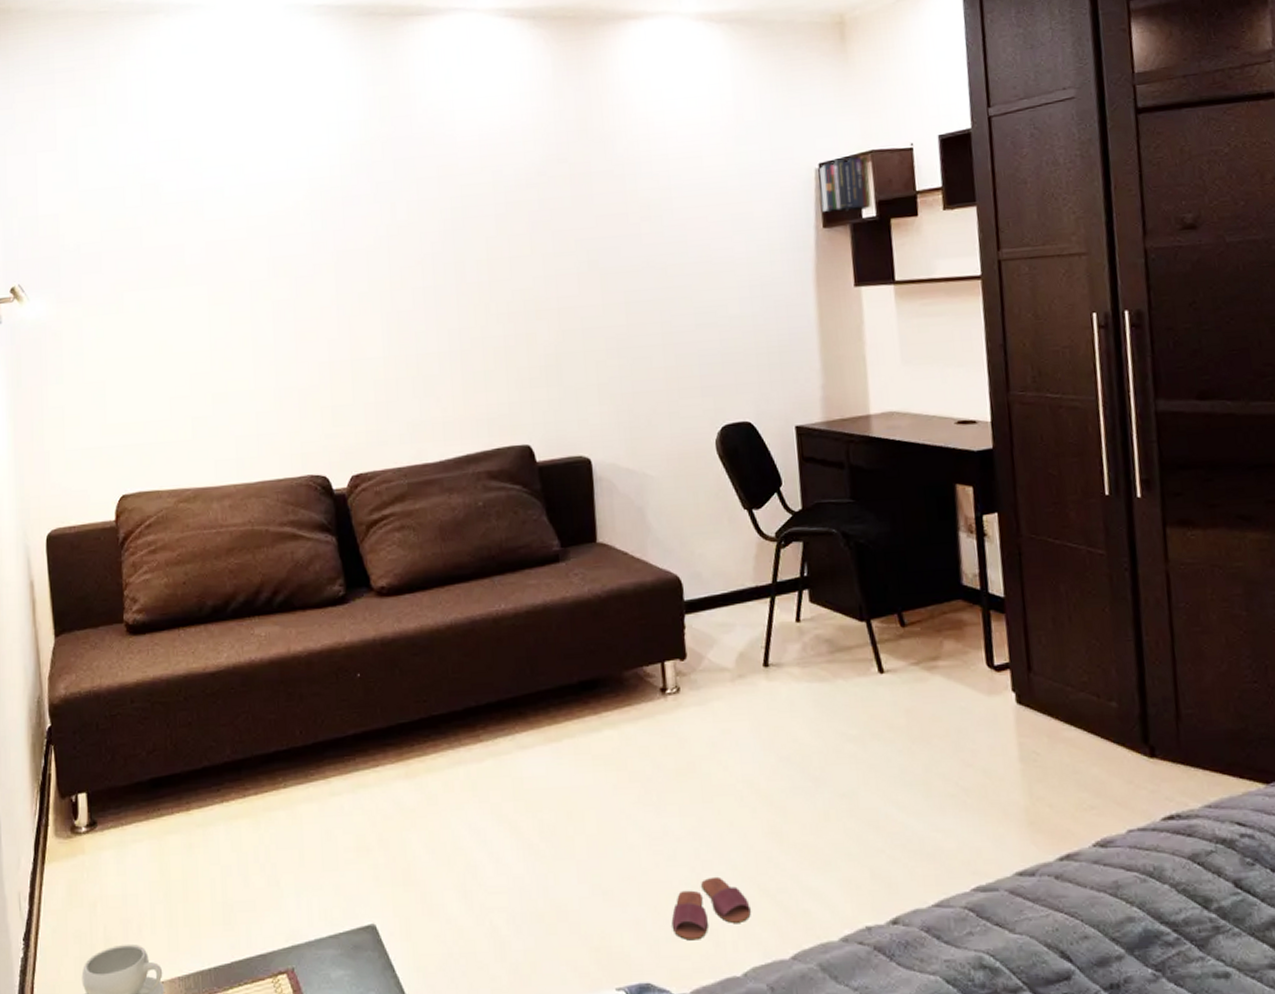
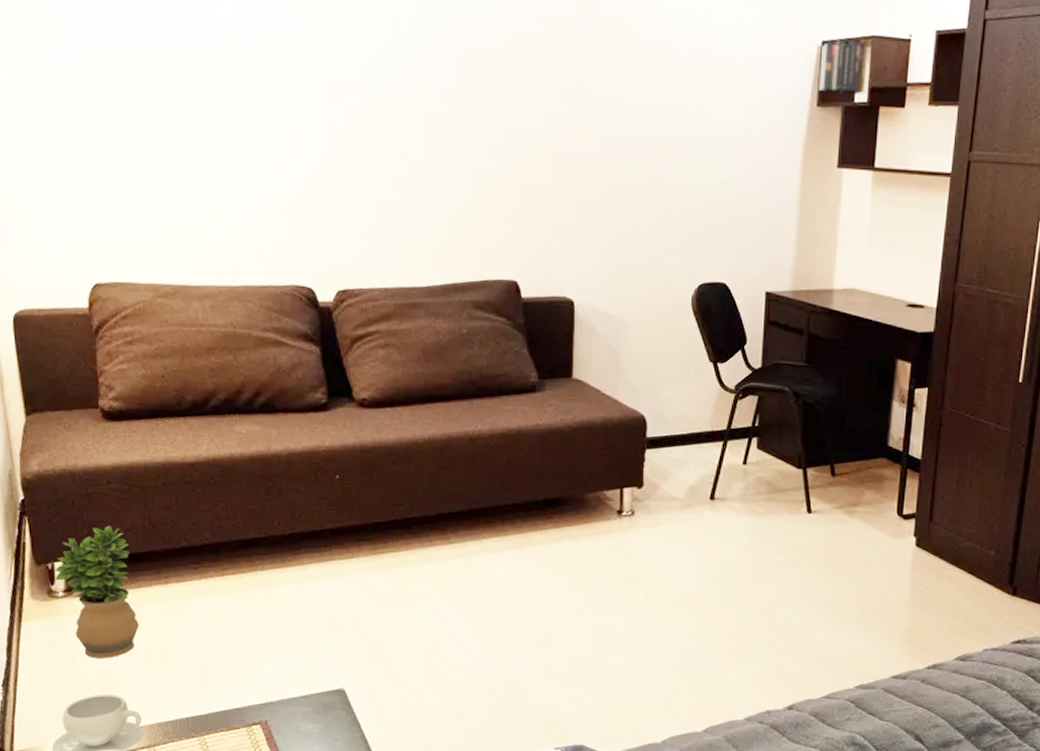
potted plant: none [78,748,161,902] -> present [54,525,139,658]
slippers: present [671,876,751,941] -> none [606,666,674,714]

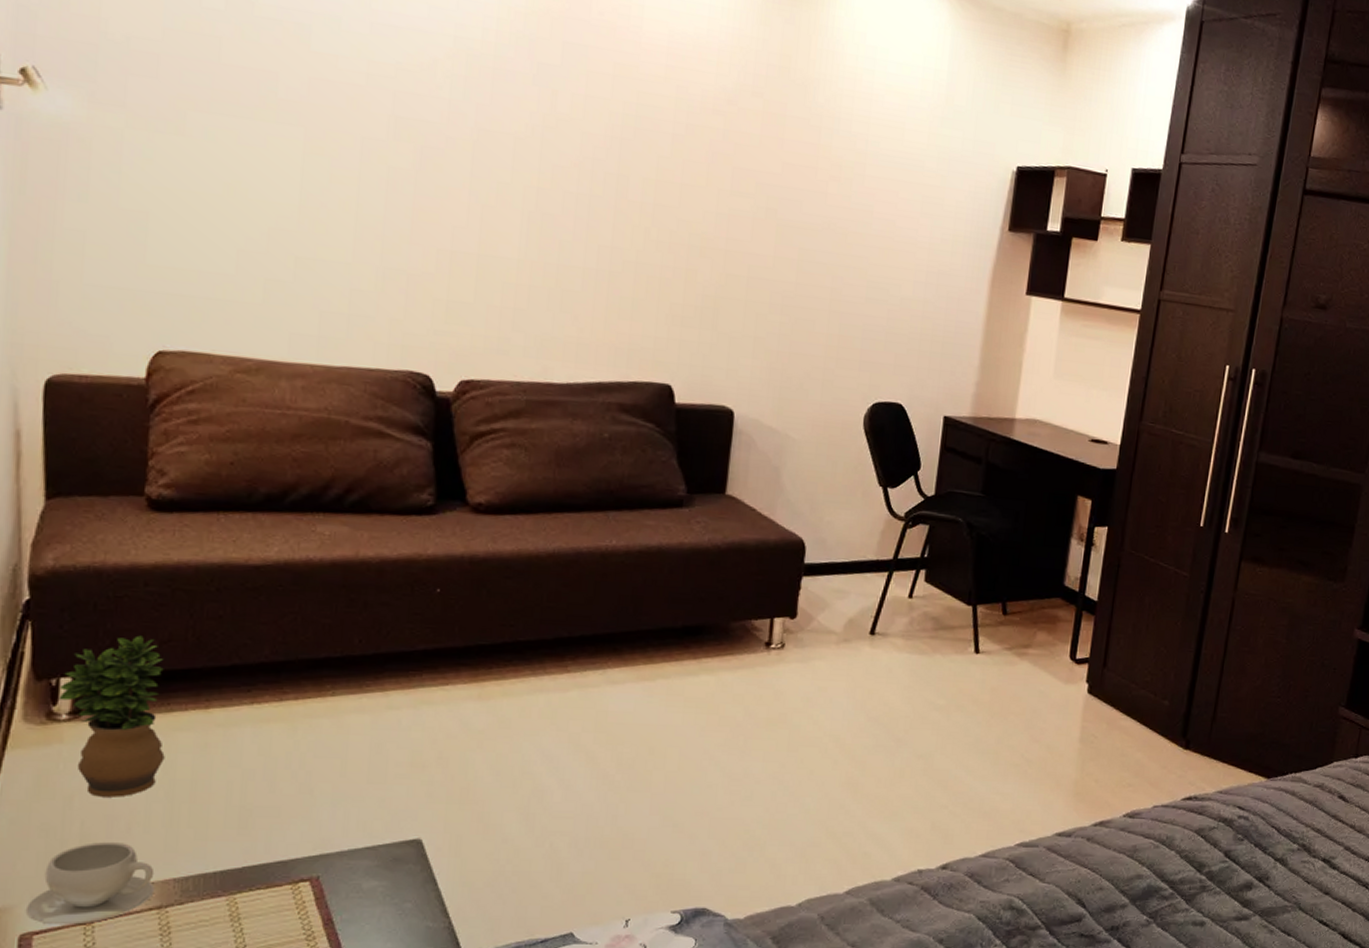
books: present [819,39,868,94] -> none [1011,166,1064,223]

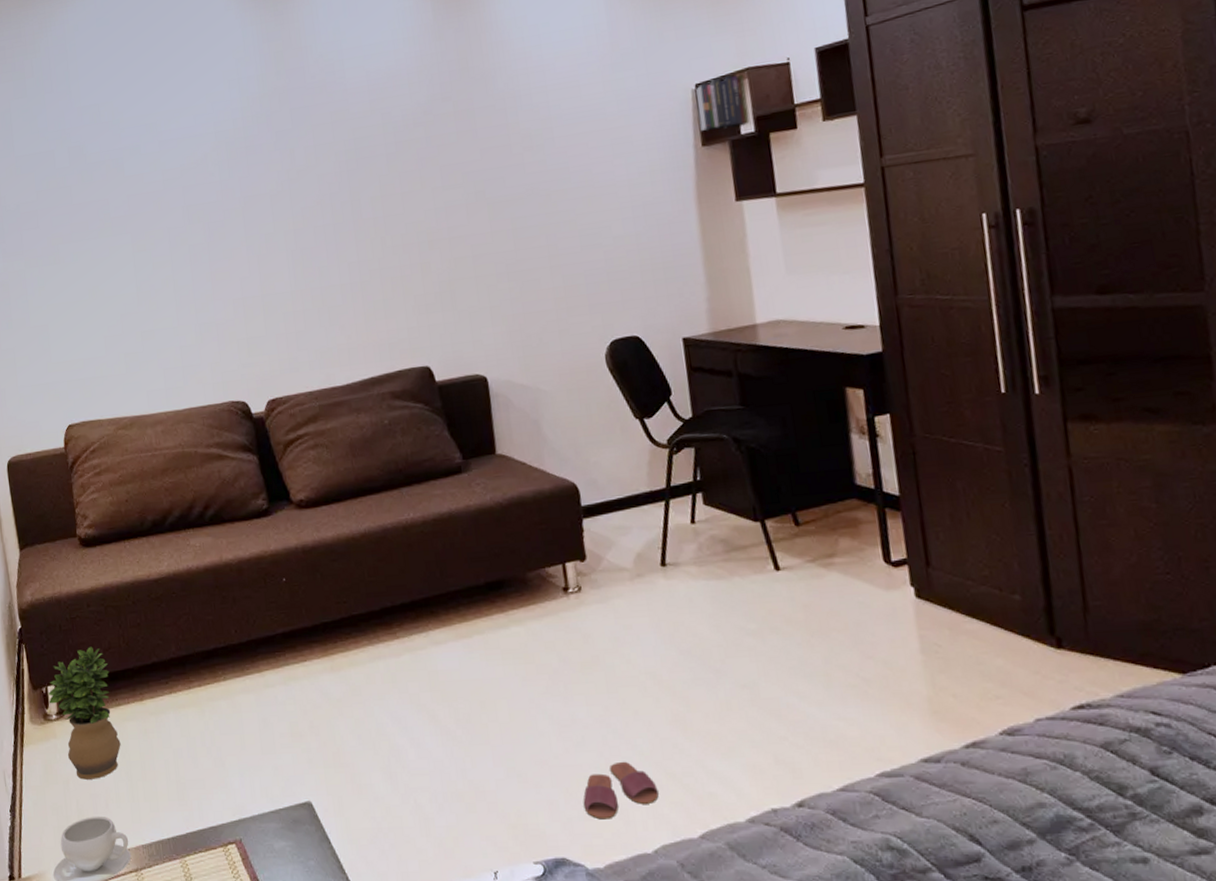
slippers: none [737,818,816,873] -> present [583,761,659,820]
books: none [1011,166,1064,223] -> present [696,74,750,132]

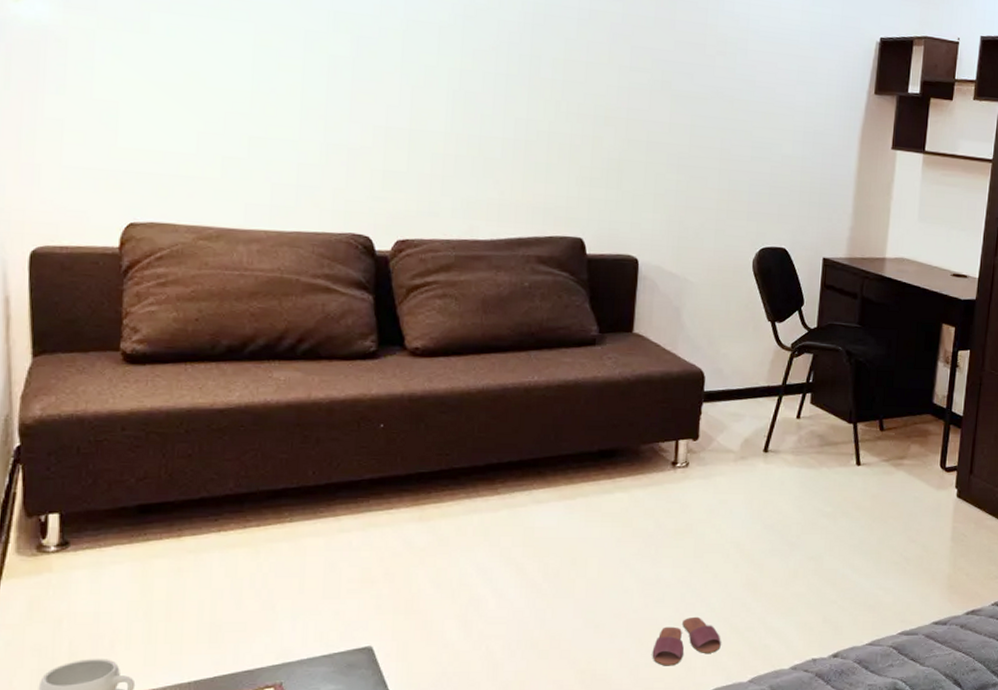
potted plant: present [48,646,121,780] -> none [47,474,143,619]
books: present [696,74,750,132] -> none [876,37,921,86]

